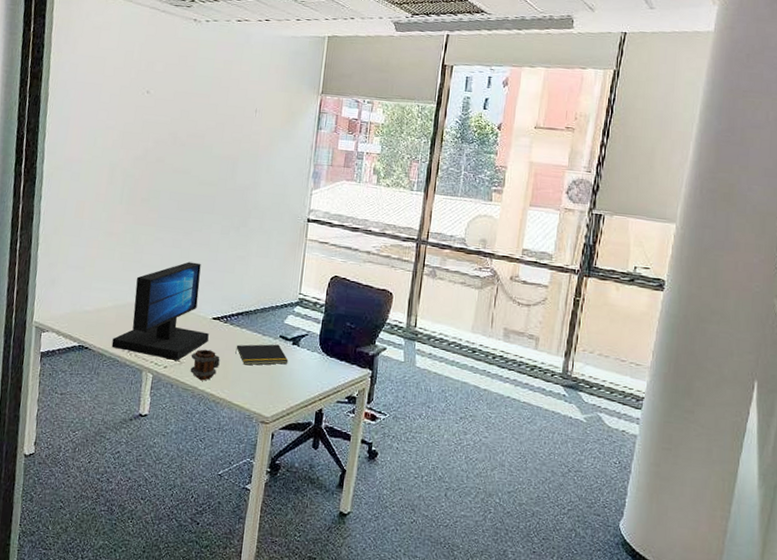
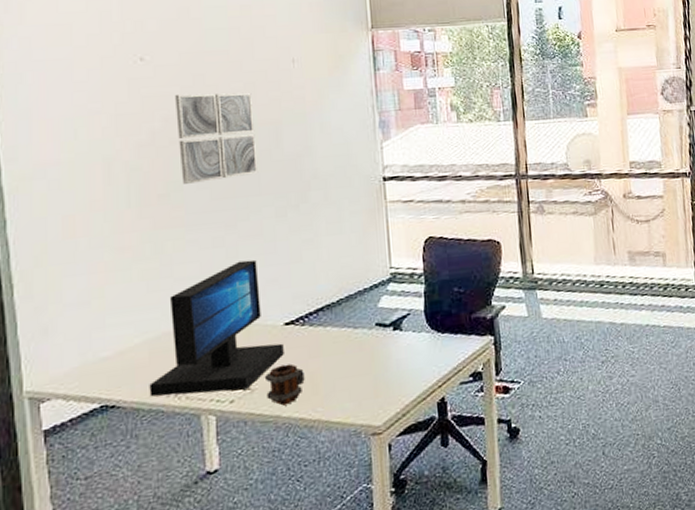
wall art: none [160,124,221,197] -> present [175,92,259,184]
notepad: present [235,344,289,365] -> none [322,334,392,371]

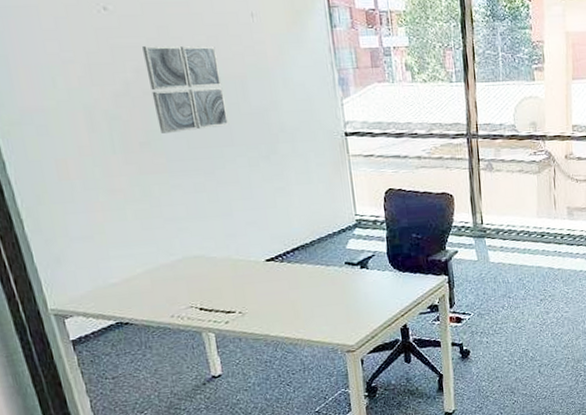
monitor: present [149,259,284,397] -> none [155,204,268,317]
mug: present [266,364,305,406] -> none [253,293,287,327]

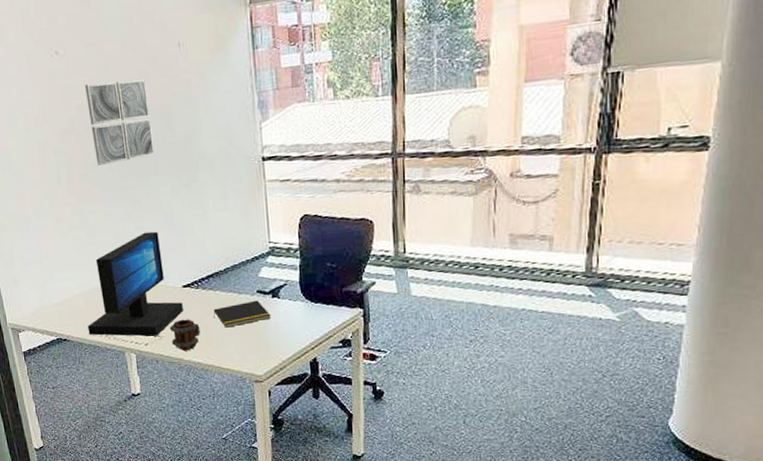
monitor: none [155,204,268,317] -> present [88,231,183,336]
mug: none [253,293,287,327] -> present [170,319,200,351]
notepad: none [300,271,361,300] -> present [213,300,271,328]

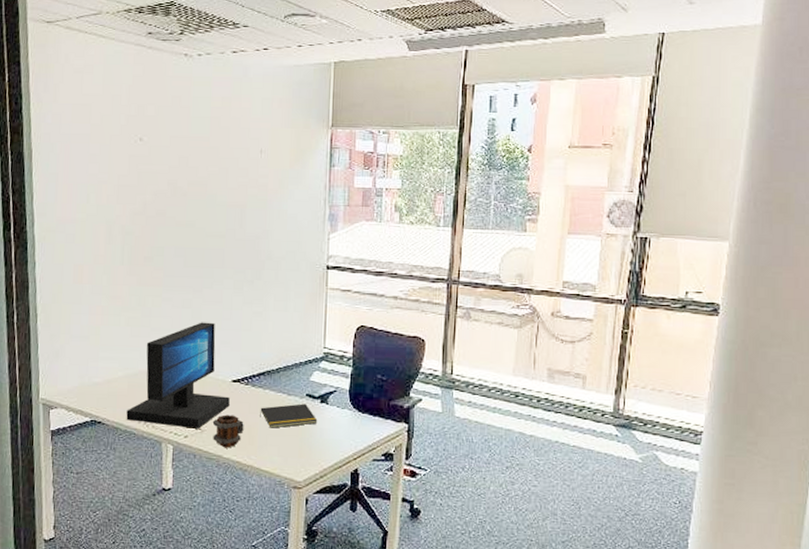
wall art: present [85,79,155,165] -> none [163,173,224,251]

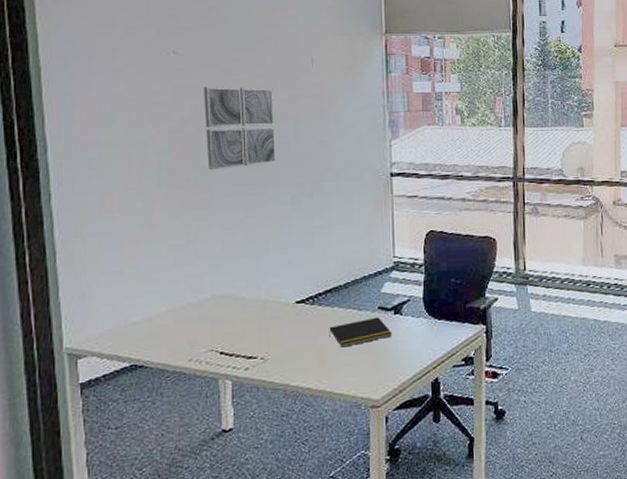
monitor: present [126,322,230,429] -> none [174,242,295,360]
wall art: none [163,173,224,251] -> present [204,87,277,169]
mug: present [213,414,244,448] -> none [277,338,312,376]

